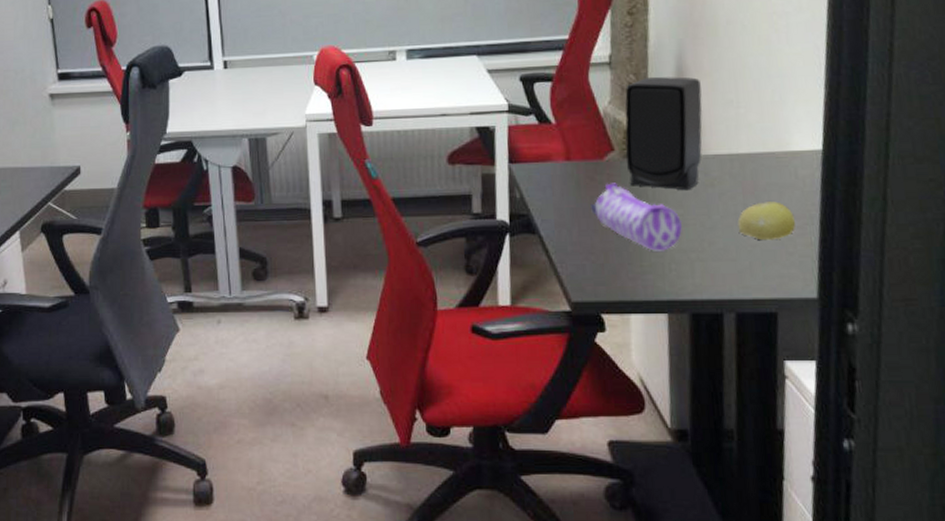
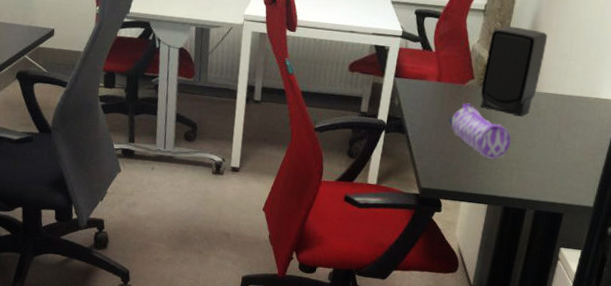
fruit: present [737,201,795,241] -> none [549,132,591,162]

